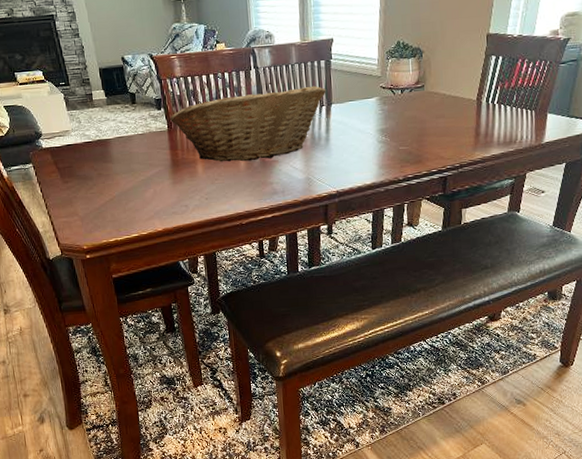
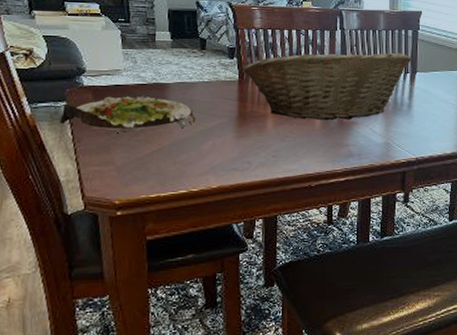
salad plate: none [30,152,136,187] -> present [60,95,195,132]

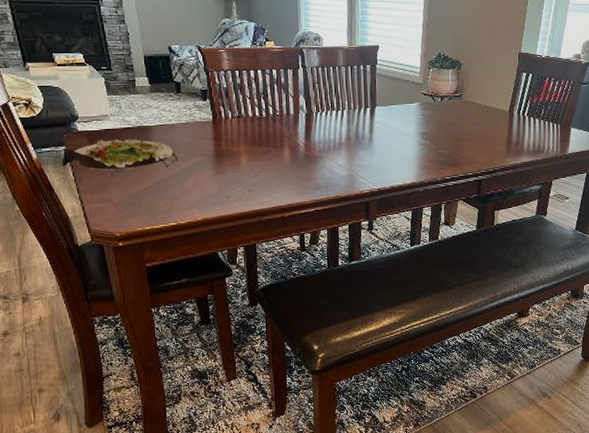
fruit basket: present [241,49,412,121] -> none [214,87,371,156]

